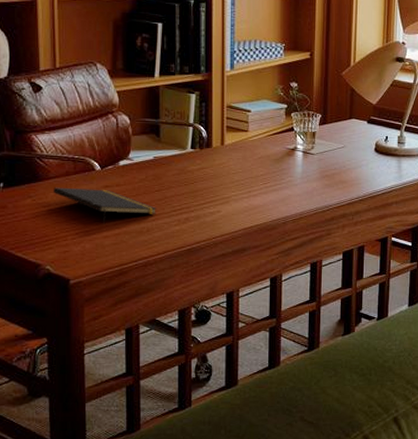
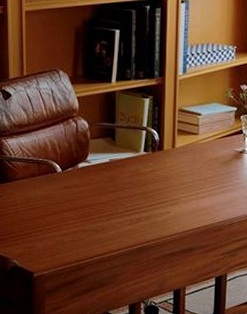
notepad: present [53,187,157,225] -> none [20,188,112,223]

